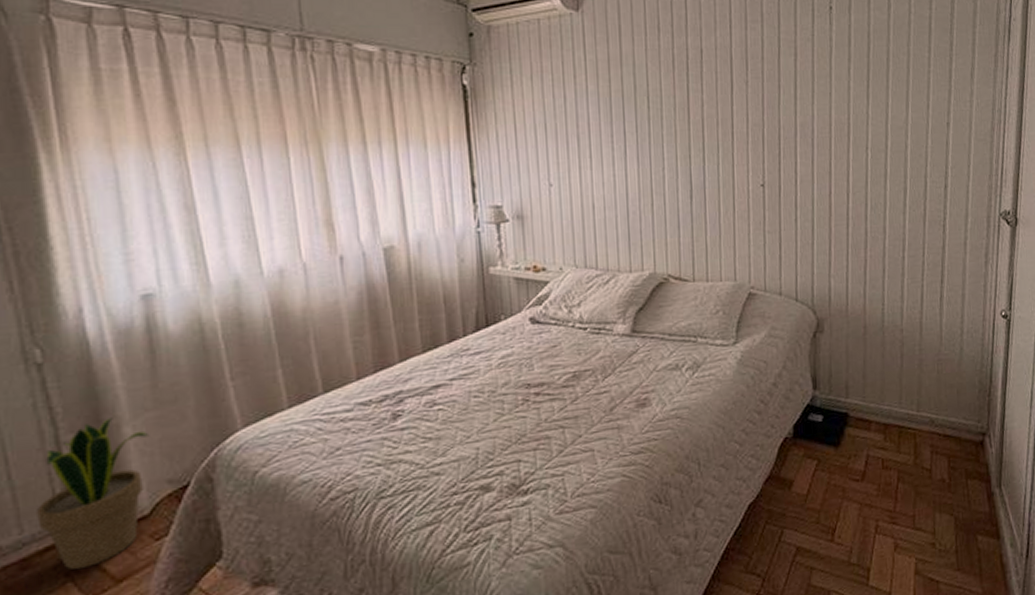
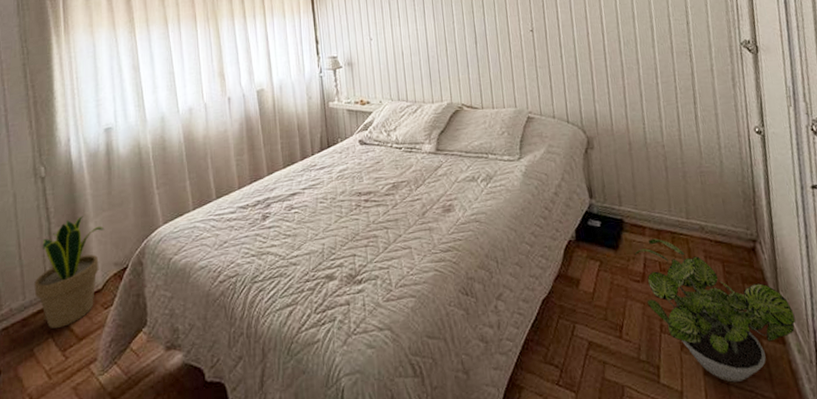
potted plant: none [856,433,1013,580] -> present [634,238,796,382]

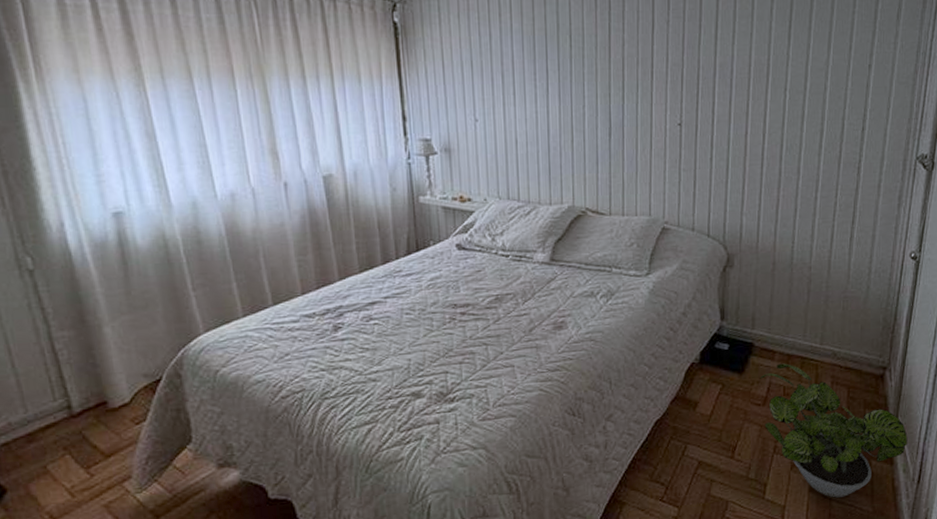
potted plant: present [34,215,105,329] -> none [37,318,126,445]

